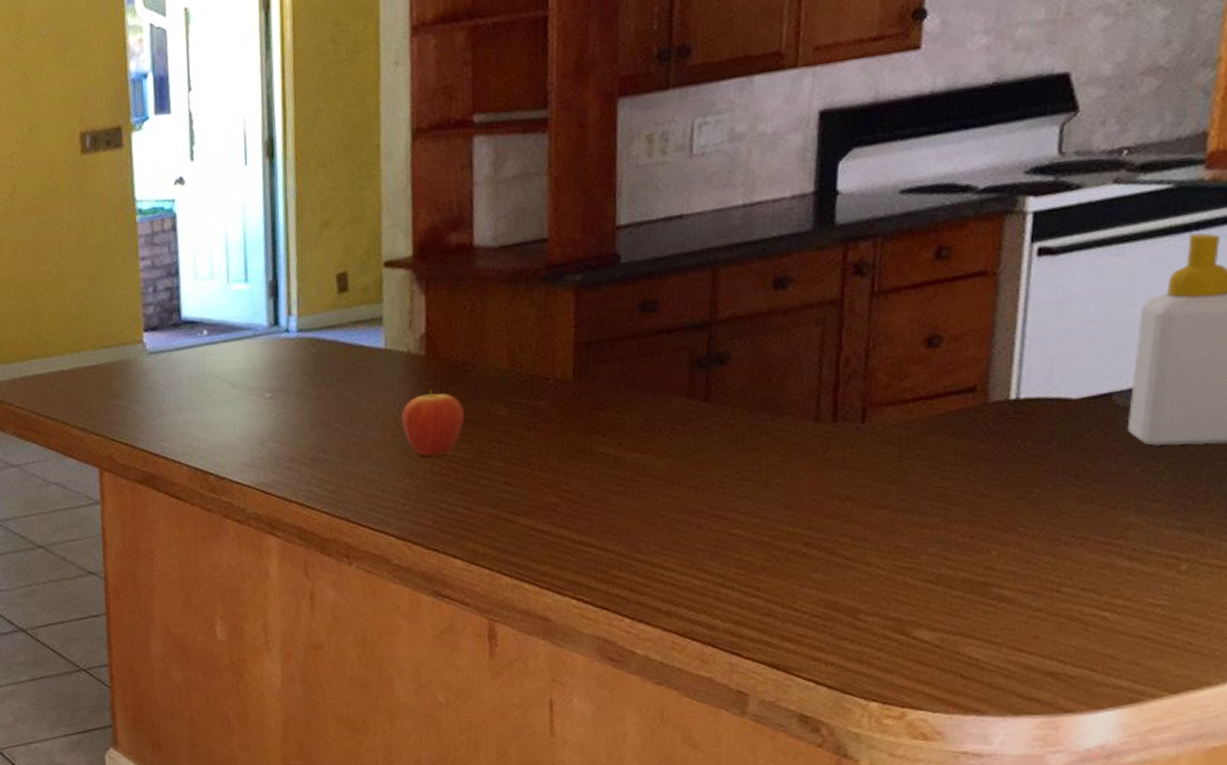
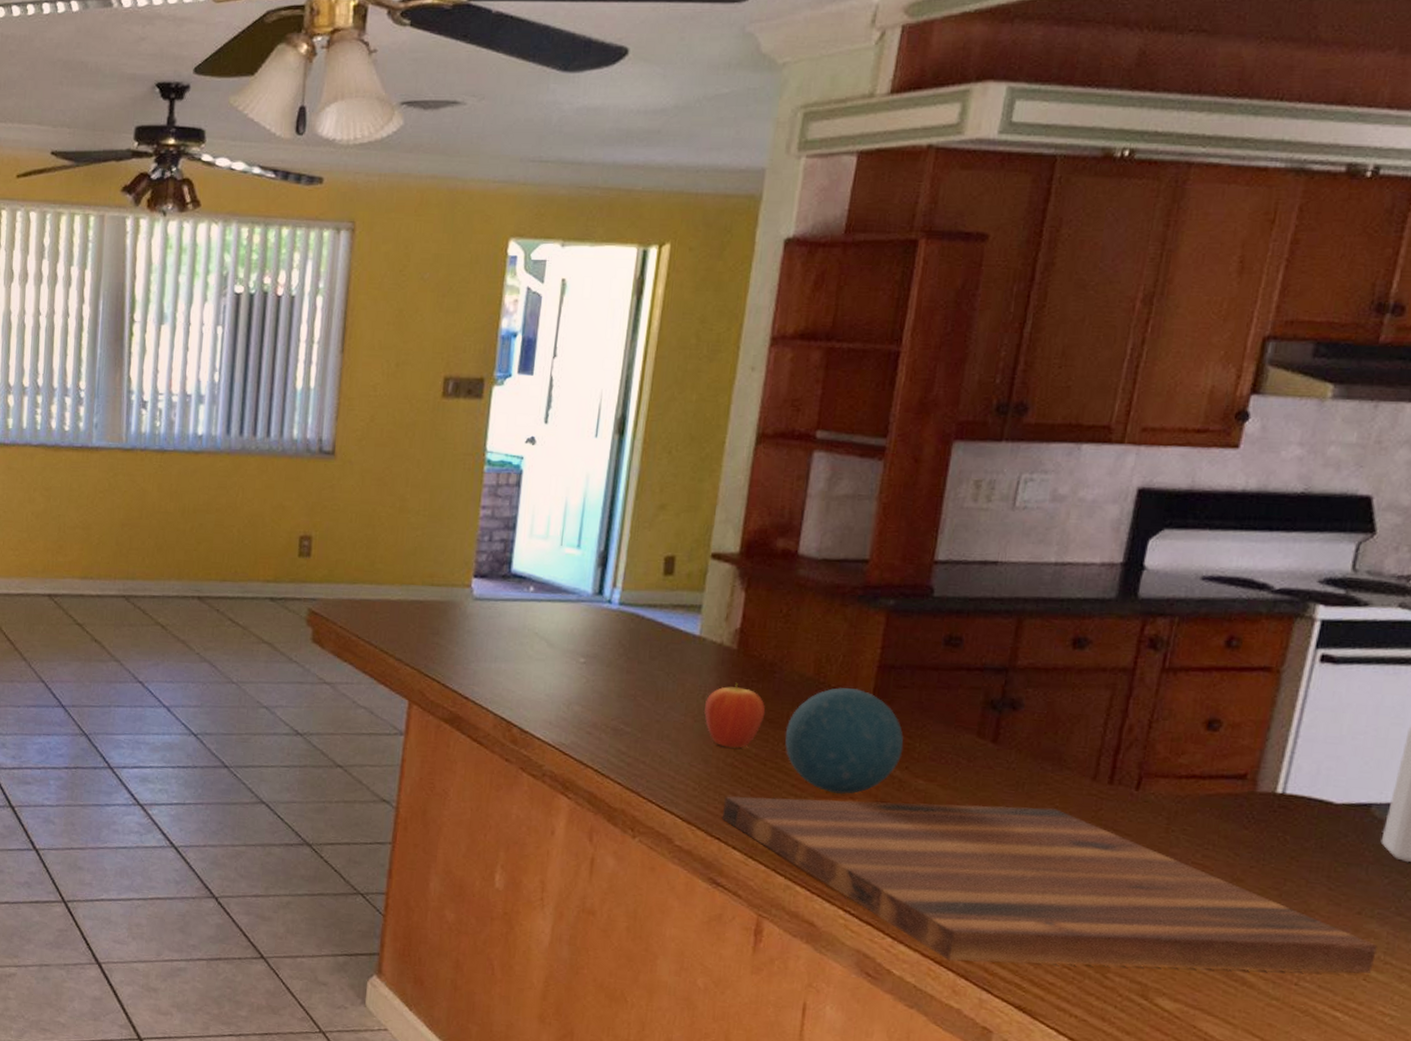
cutting board: none [436,457,1139,630] -> present [721,796,1379,974]
decorative orb: none [488,372,613,483] -> present [785,688,904,795]

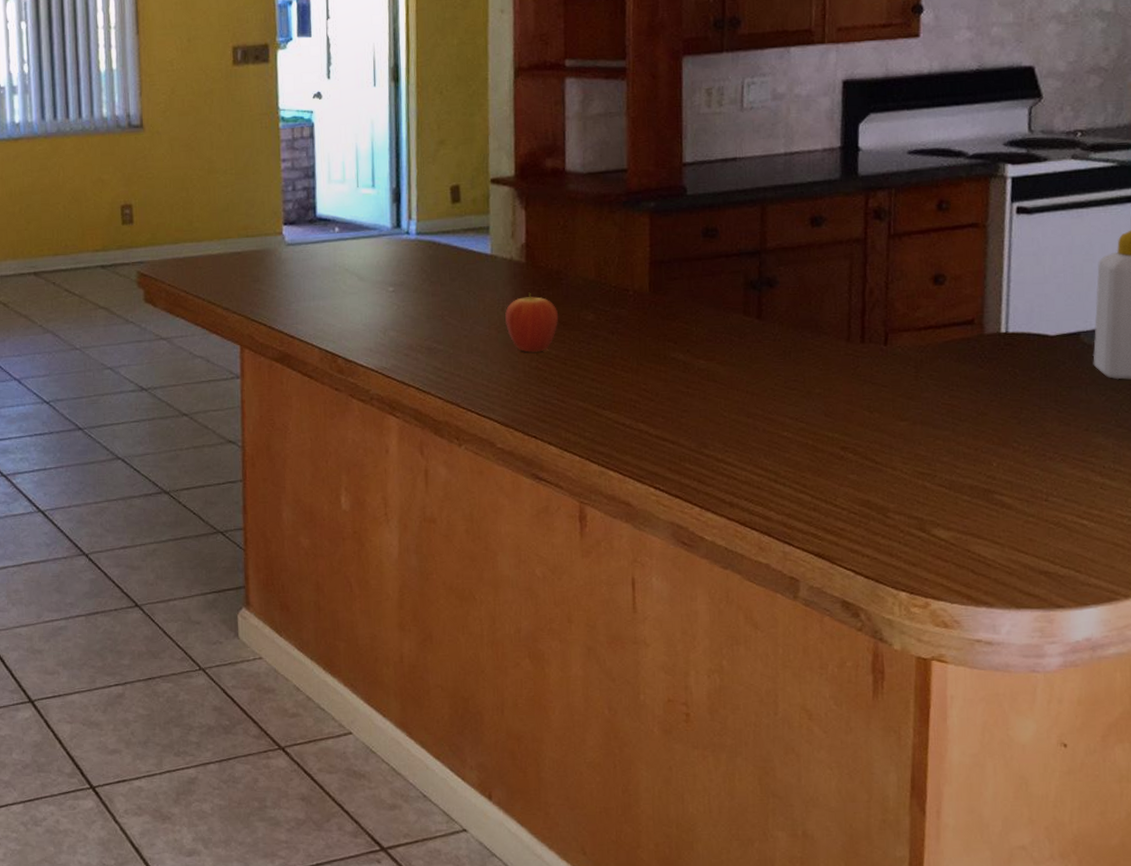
cutting board: present [721,796,1379,974] -> none [534,371,1108,520]
decorative orb: present [785,688,904,795] -> none [578,285,683,383]

